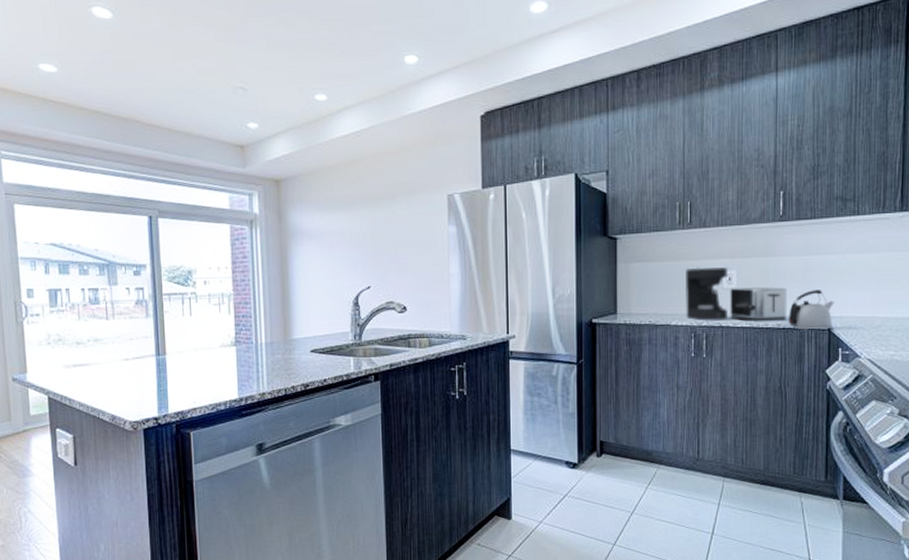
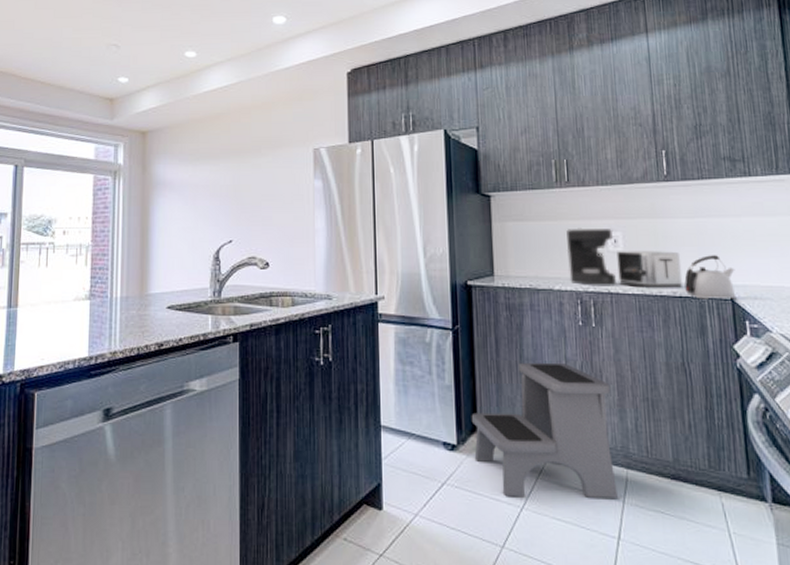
step stool: none [591,389,715,505] -> present [471,362,618,498]

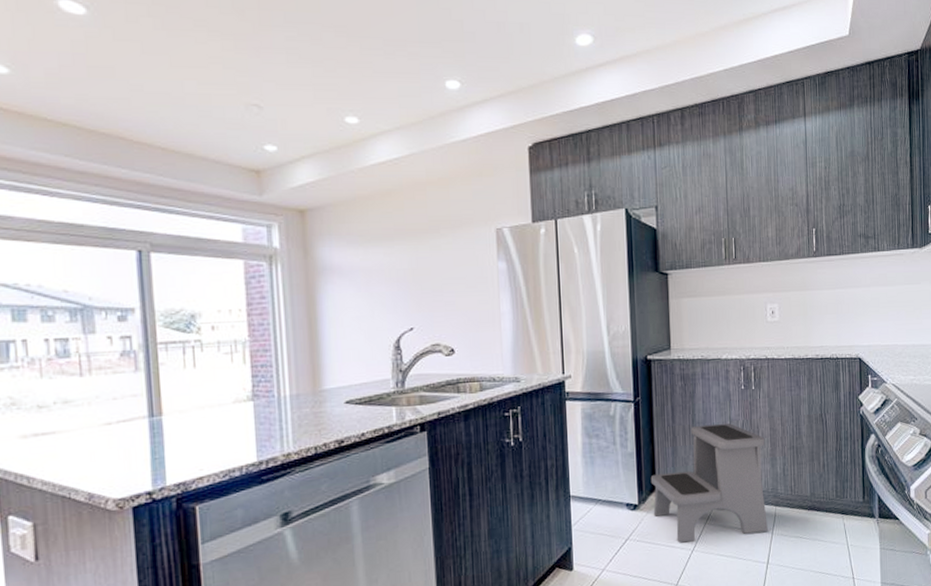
coffee maker: present [566,228,616,286] -> none [733,301,772,354]
toaster: present [616,250,683,289] -> none [773,319,824,354]
kettle: present [684,255,736,299] -> none [825,321,863,360]

